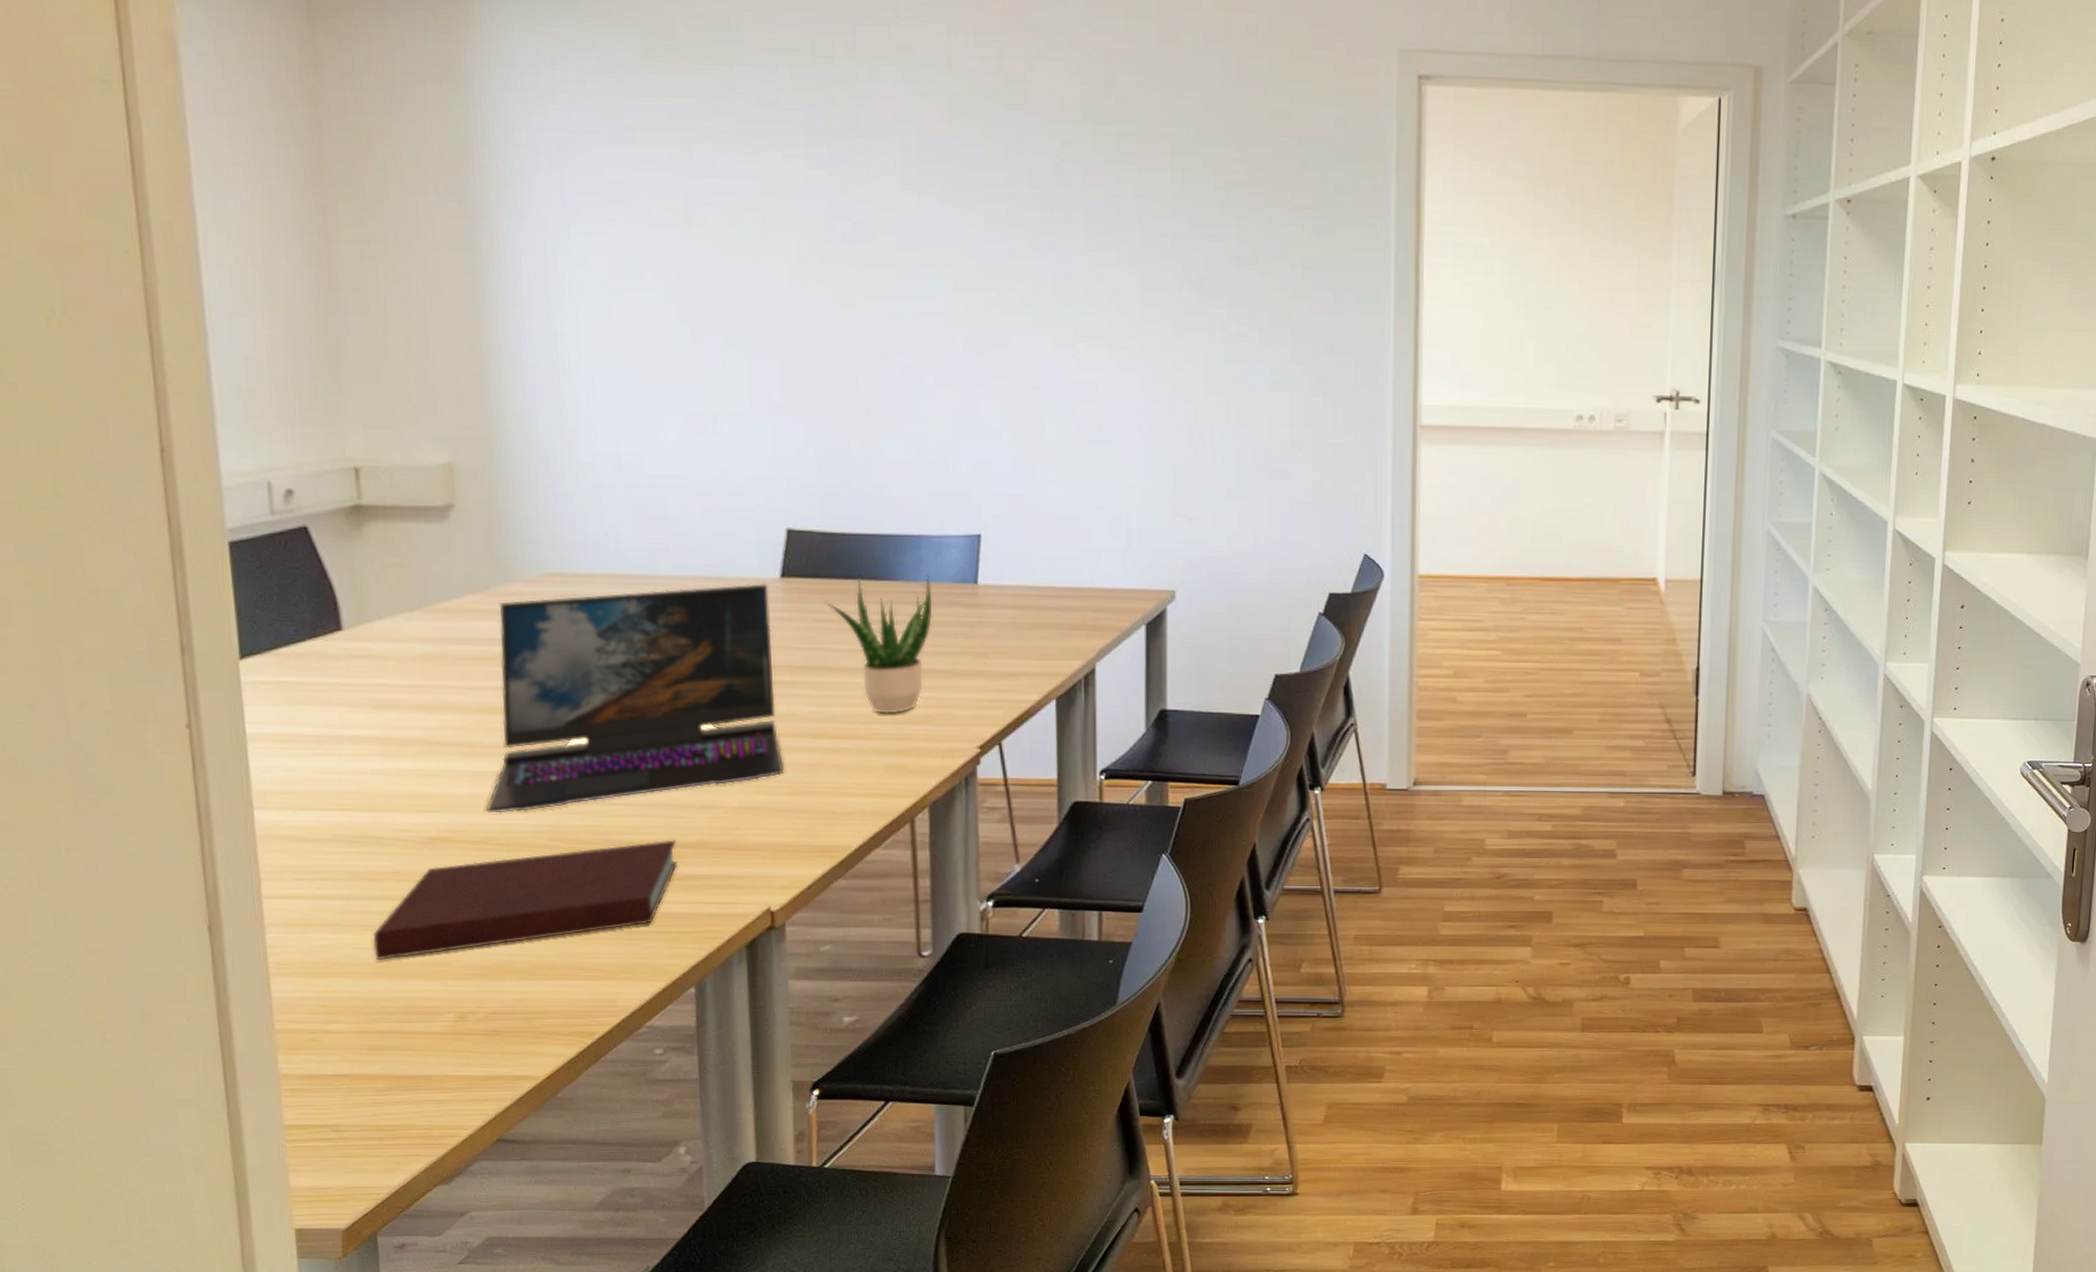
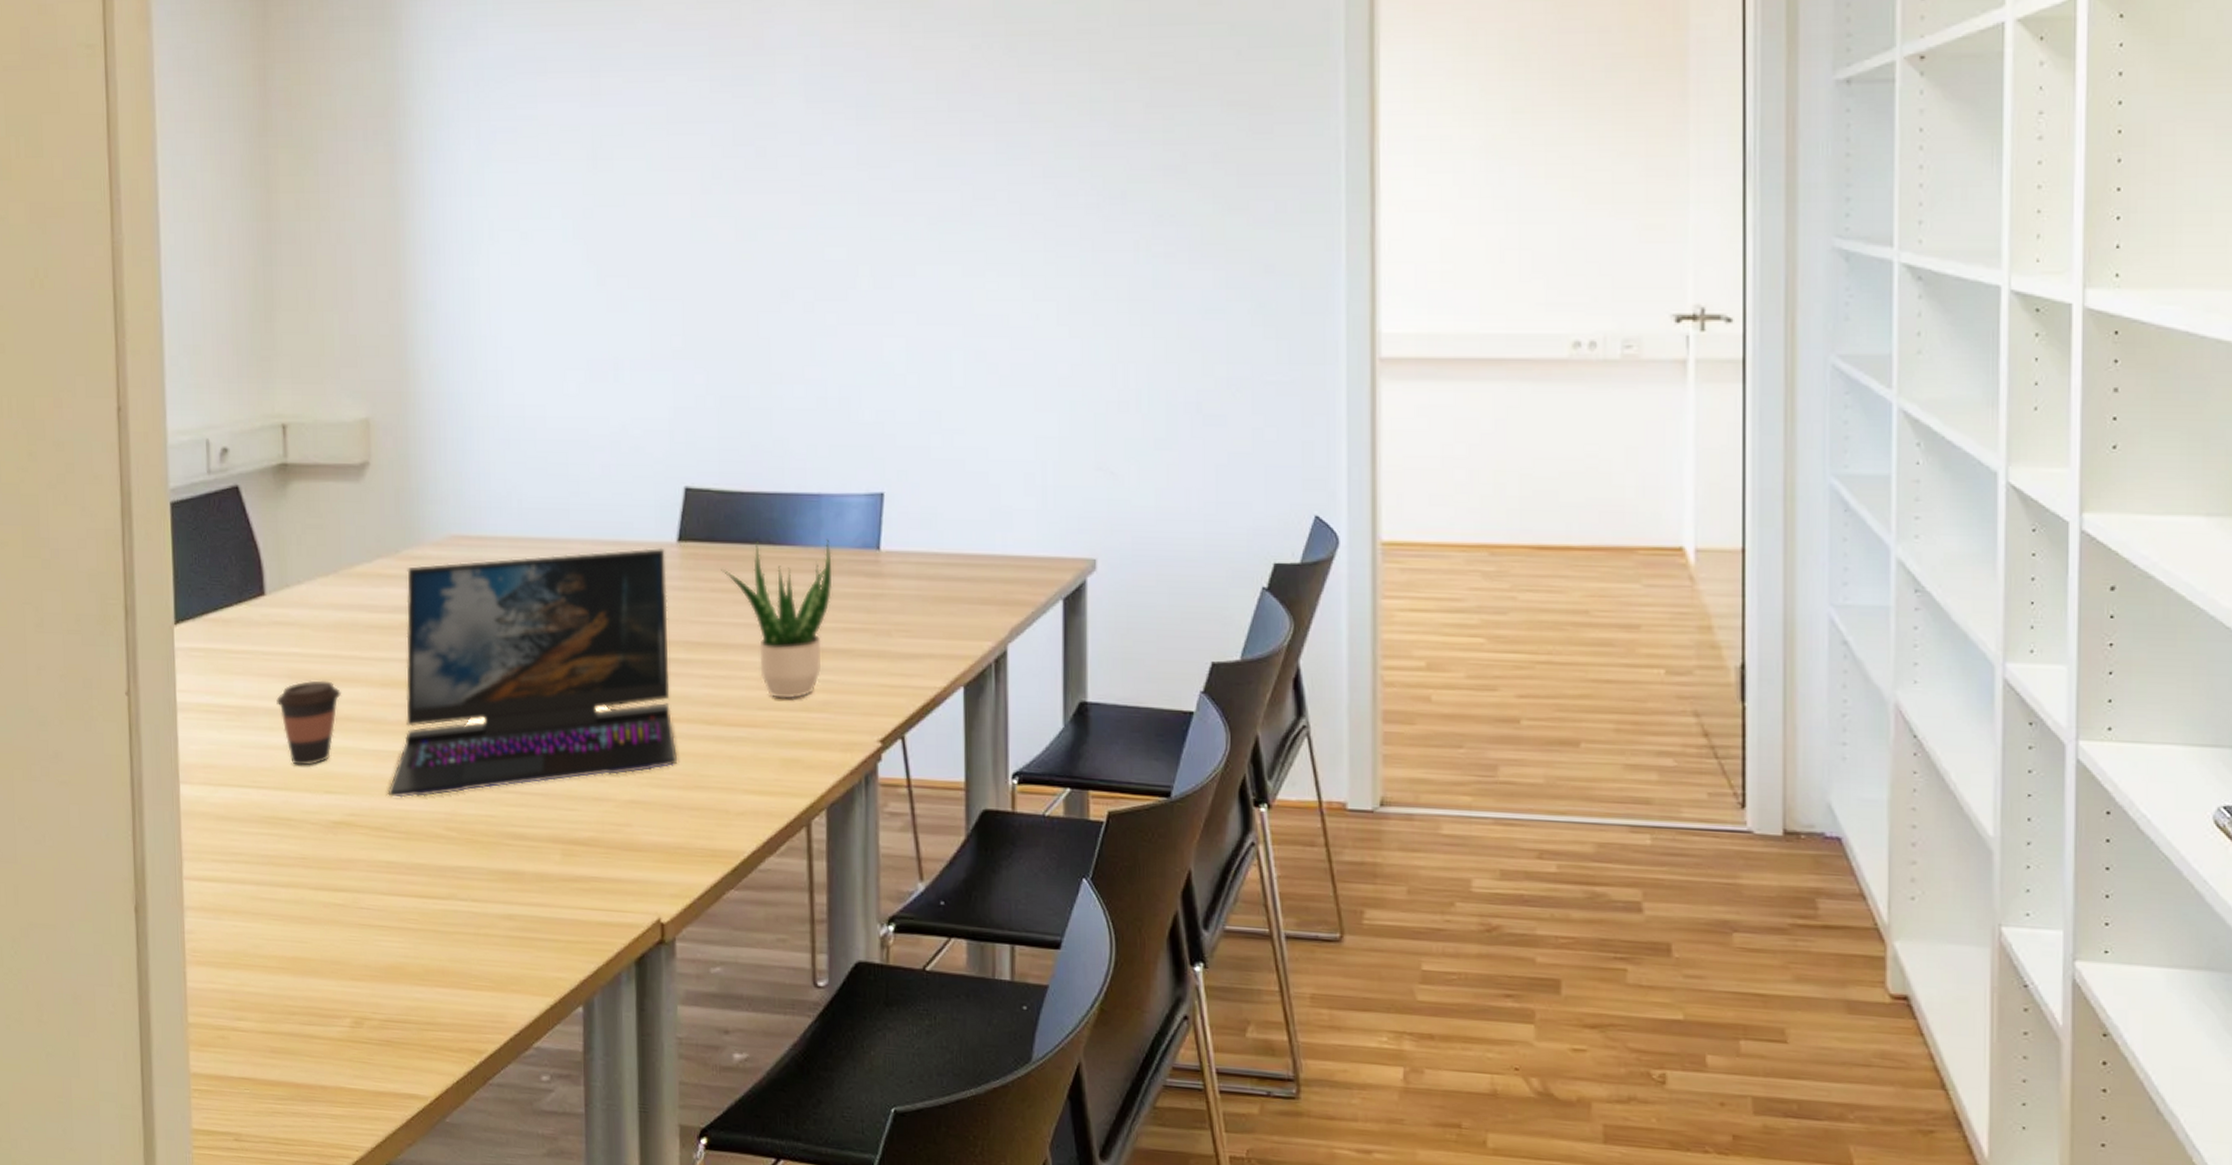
coffee cup: none [360,708,431,788] -> present [276,680,341,766]
notebook: present [373,840,679,961] -> none [280,835,570,955]

